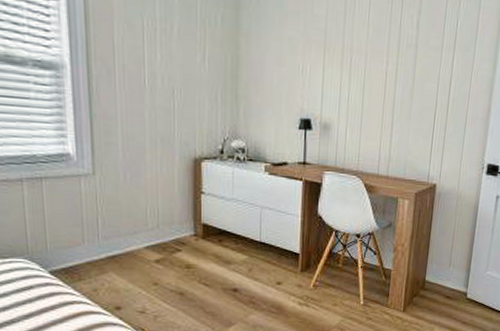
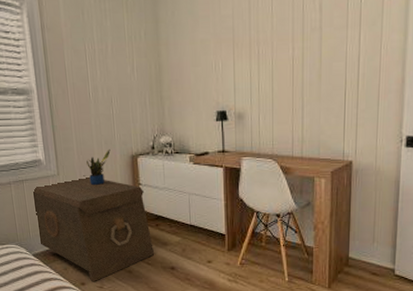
storage trunk: none [56,177,215,306] -> present [33,175,155,282]
potted plant: none [134,148,167,190] -> present [86,148,111,185]

